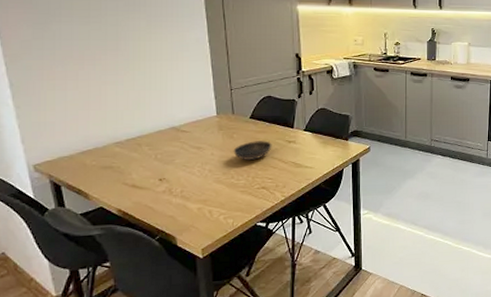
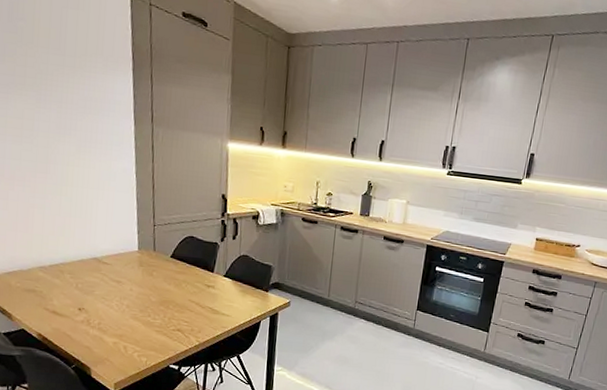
bowl: present [233,141,272,160] -> none [151,281,191,301]

